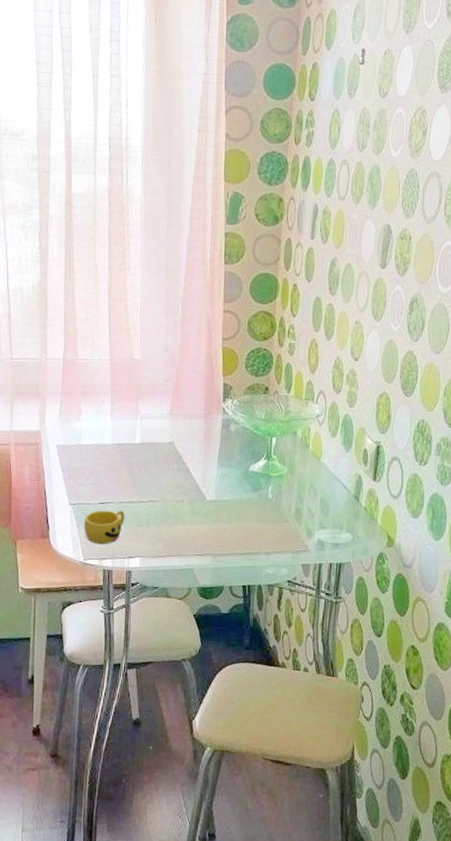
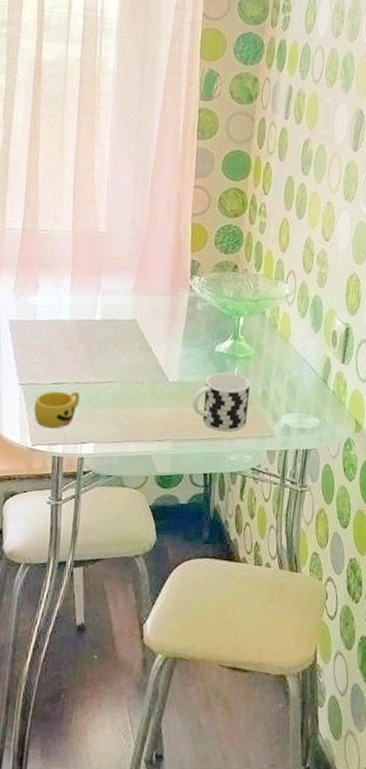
cup: none [229,491,285,546] -> present [192,372,251,431]

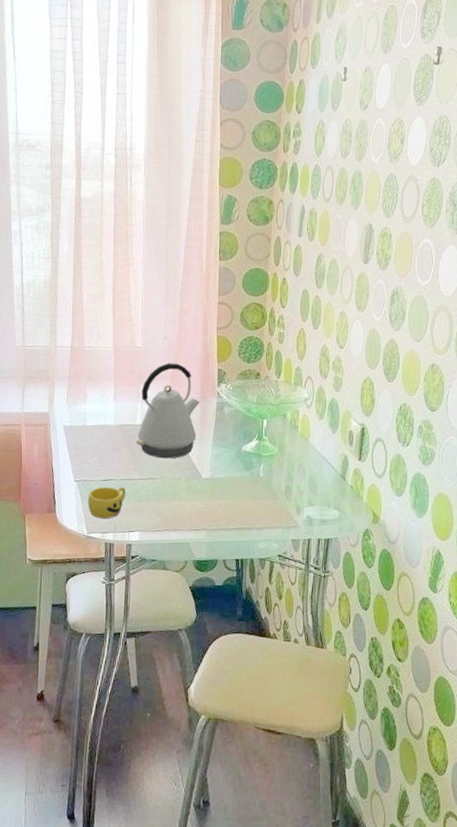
kettle: none [94,251,171,360] -> present [136,363,201,459]
cup: present [192,372,251,431] -> none [223,469,275,522]

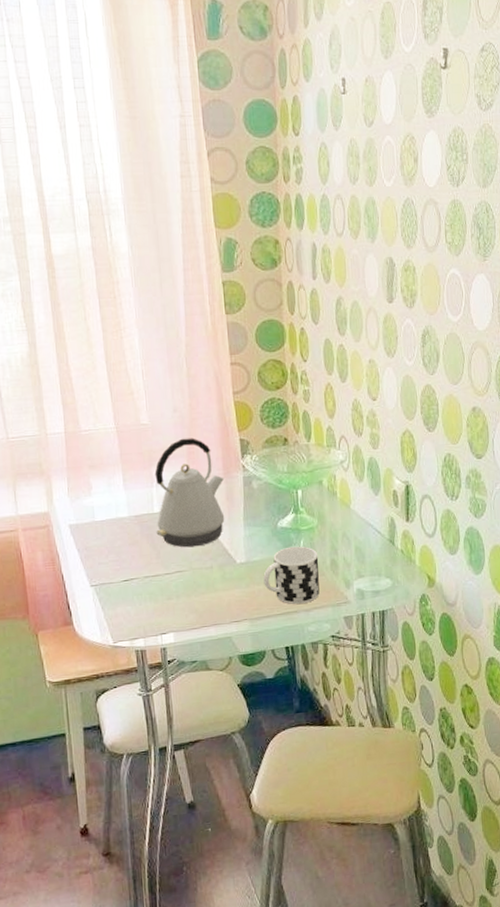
cup: present [88,486,126,519] -> none [109,585,153,625]
cup: none [223,469,275,522] -> present [263,546,320,604]

